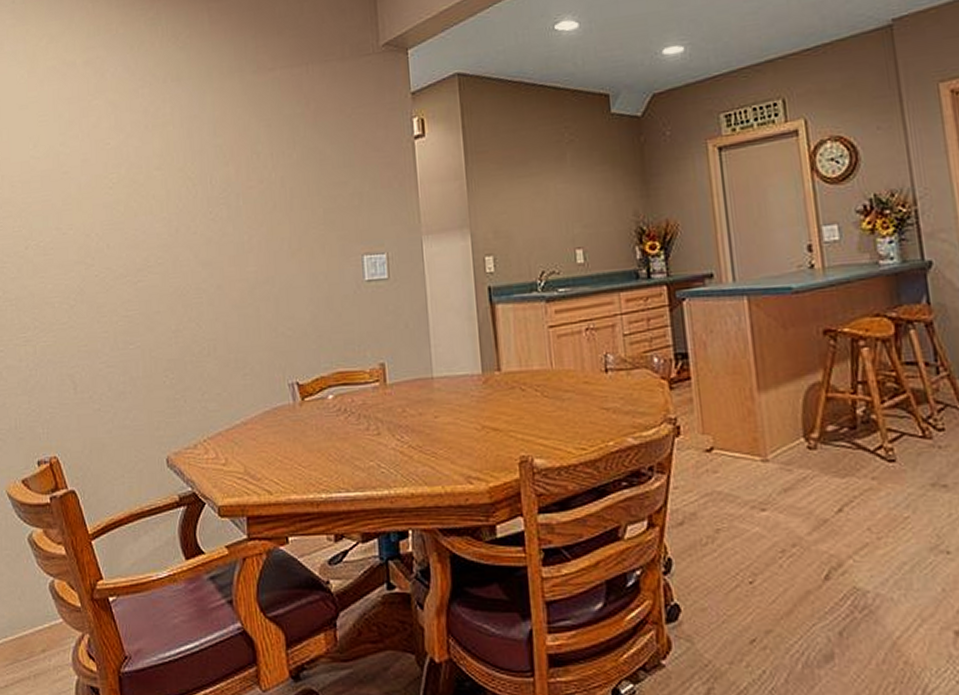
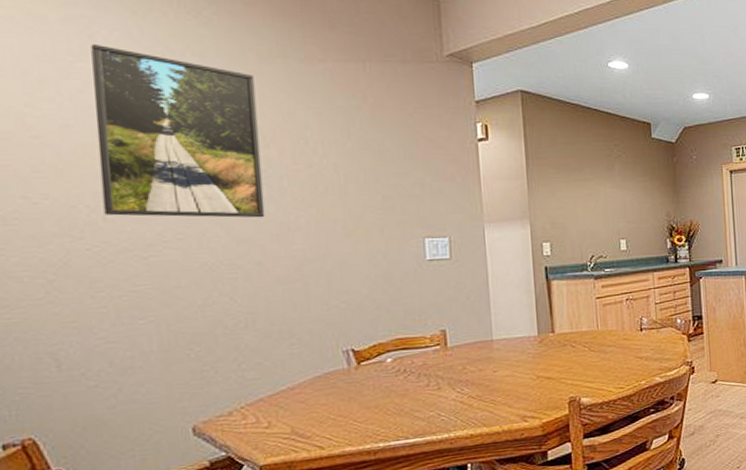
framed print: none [103,81,225,243] -> present [91,43,265,218]

